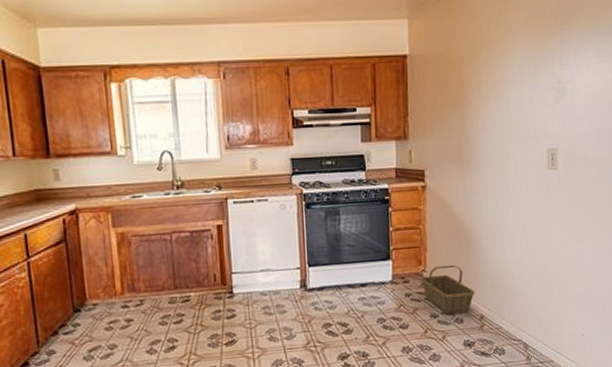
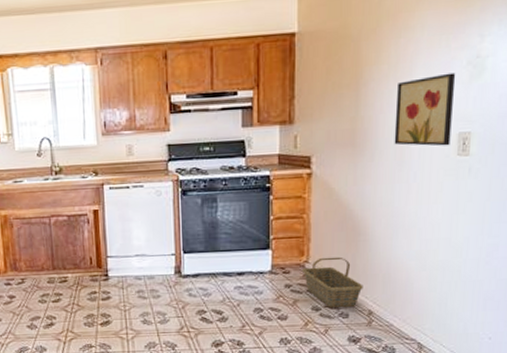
wall art: none [495,96,543,161] -> present [394,72,456,146]

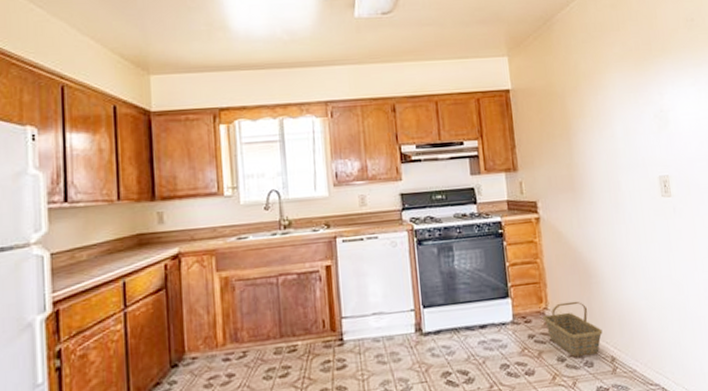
wall art: present [394,72,456,146] -> none [602,124,654,189]

